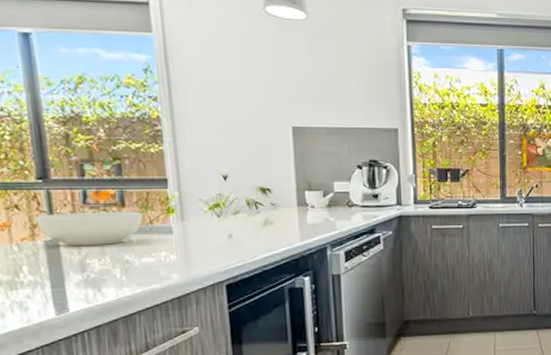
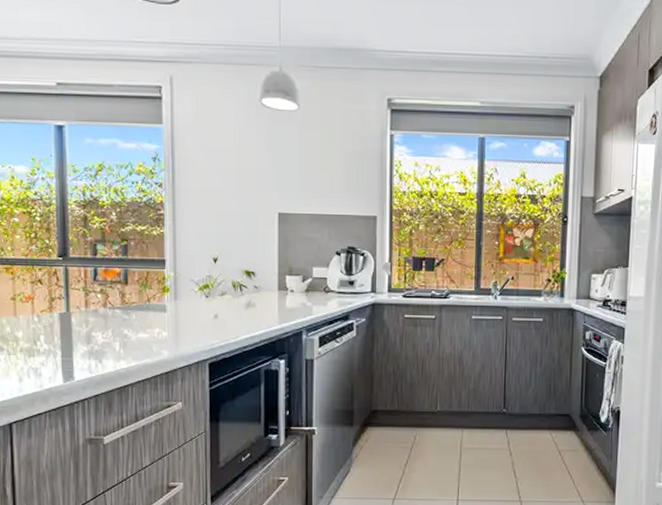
bowl: present [34,211,143,247] -> none [53,288,142,320]

